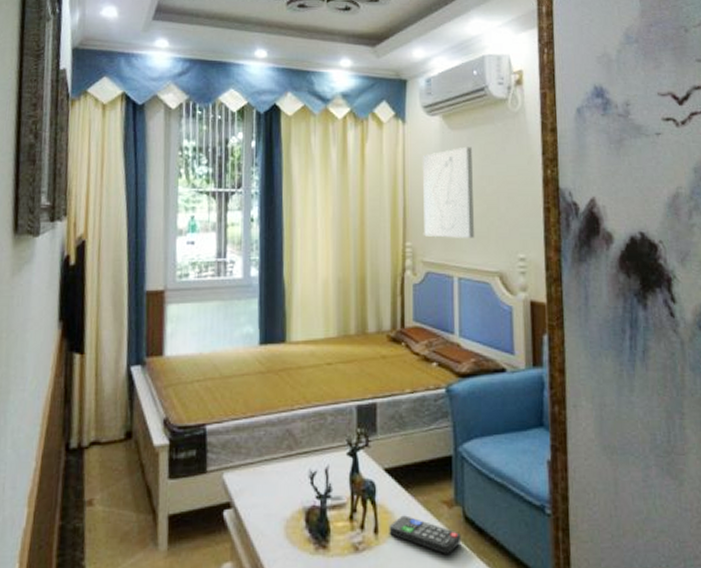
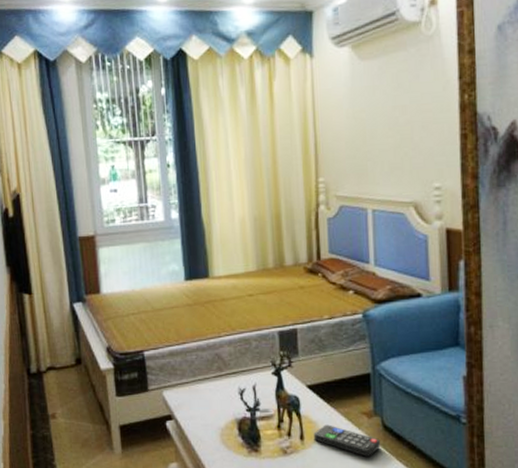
wall art: present [422,146,475,238] -> none [331,76,389,172]

